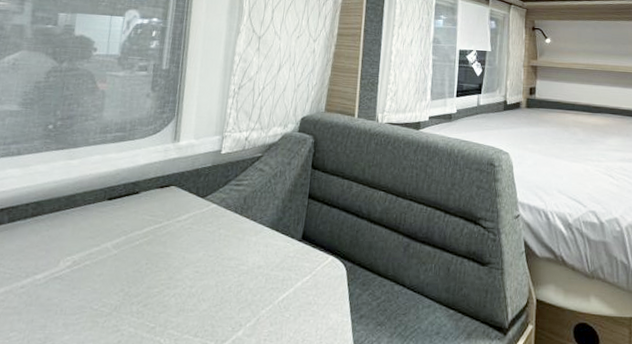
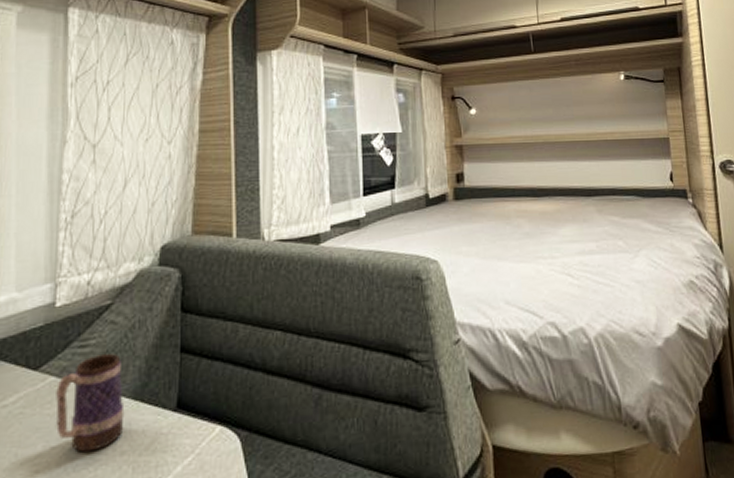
mug: none [214,193,265,263] -> present [56,354,125,452]

